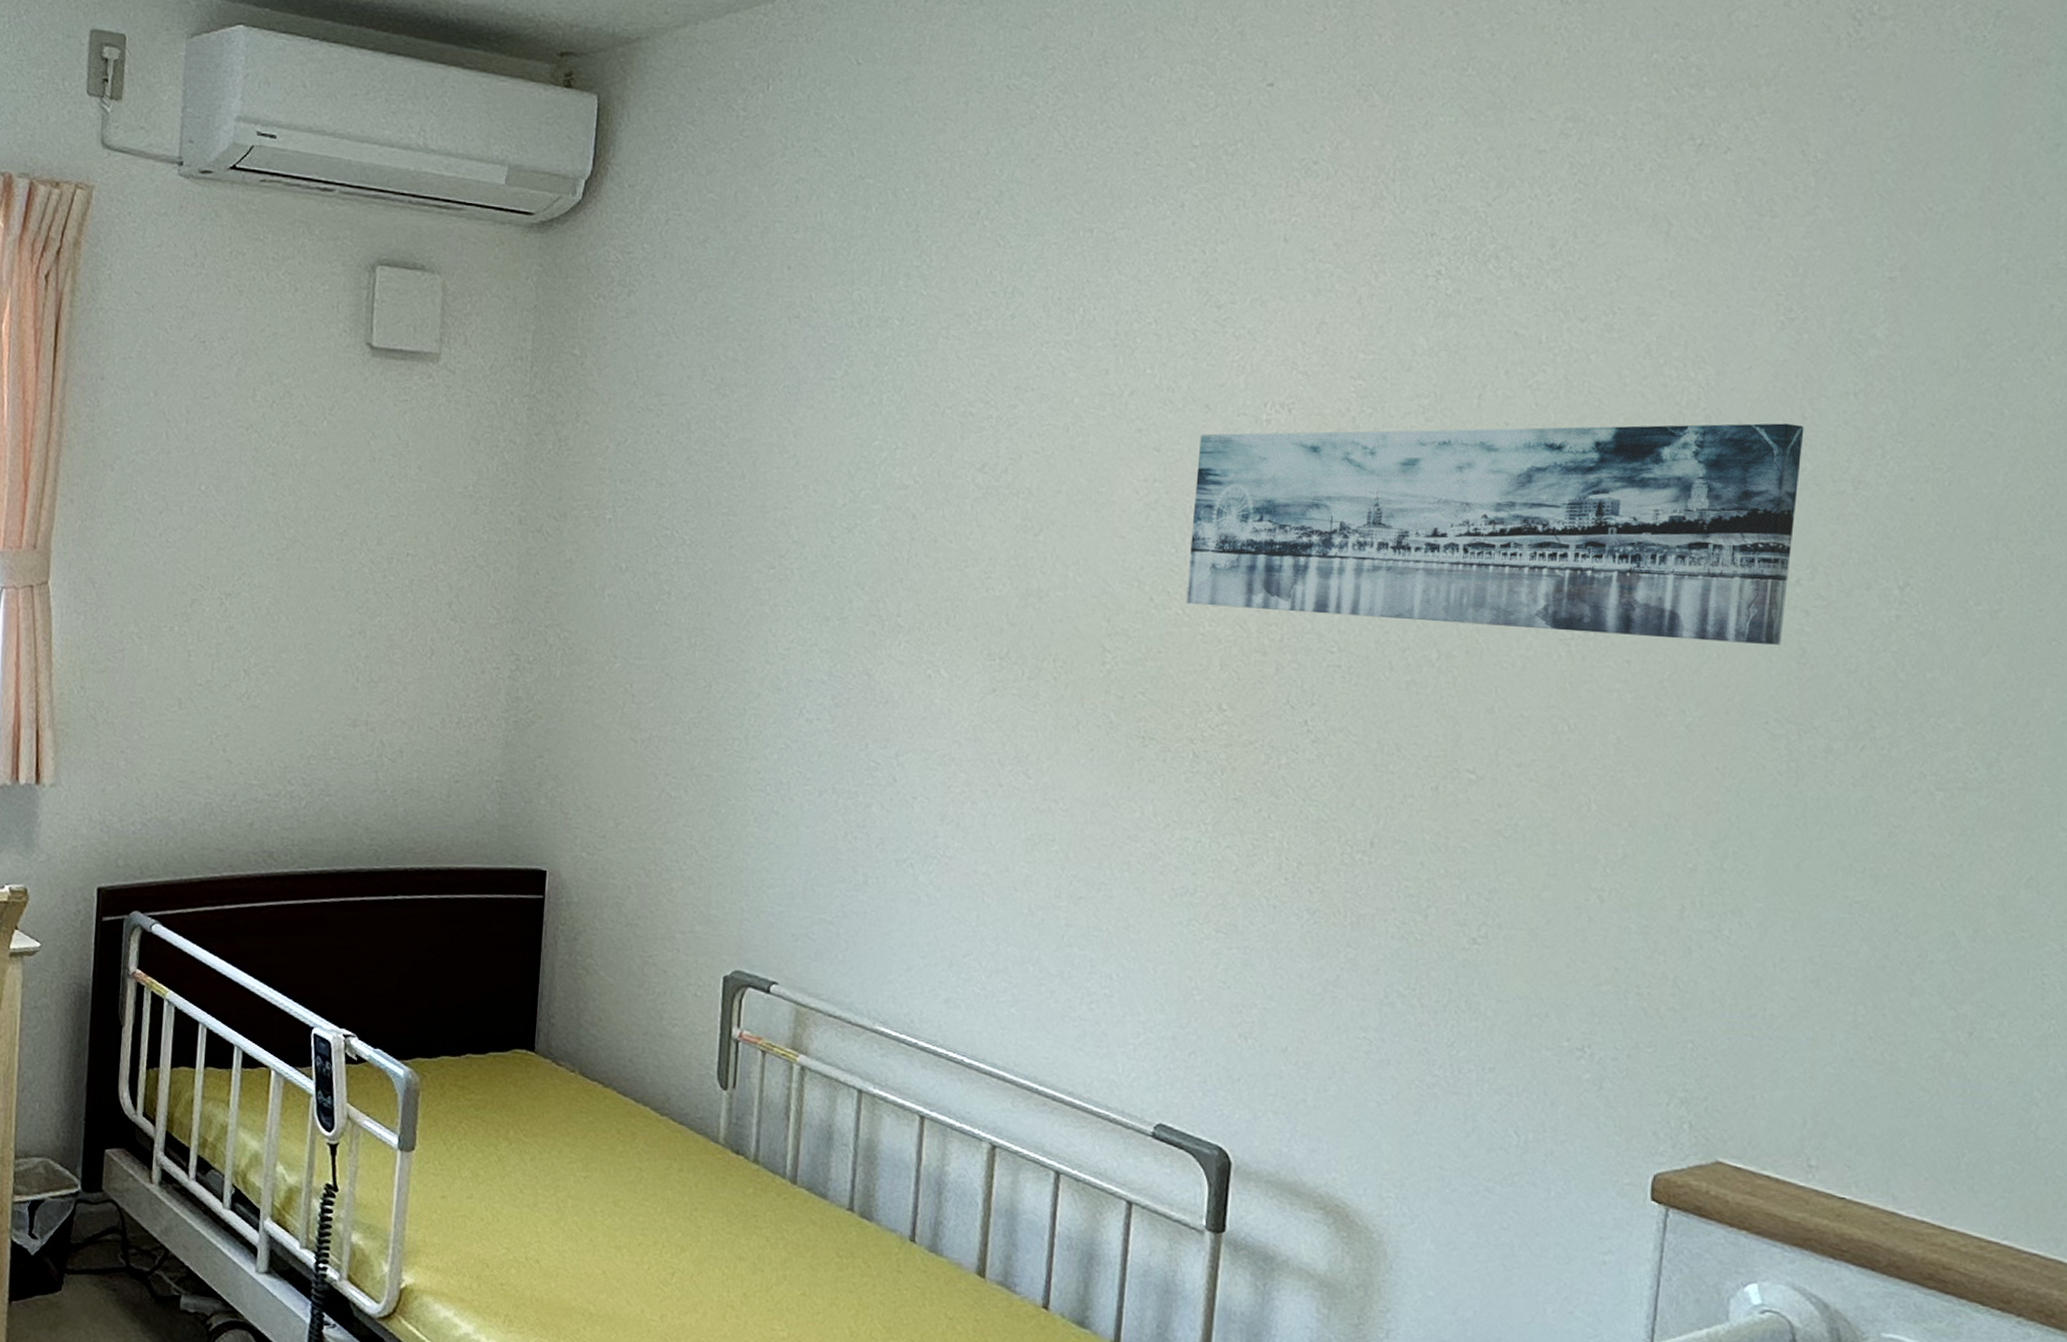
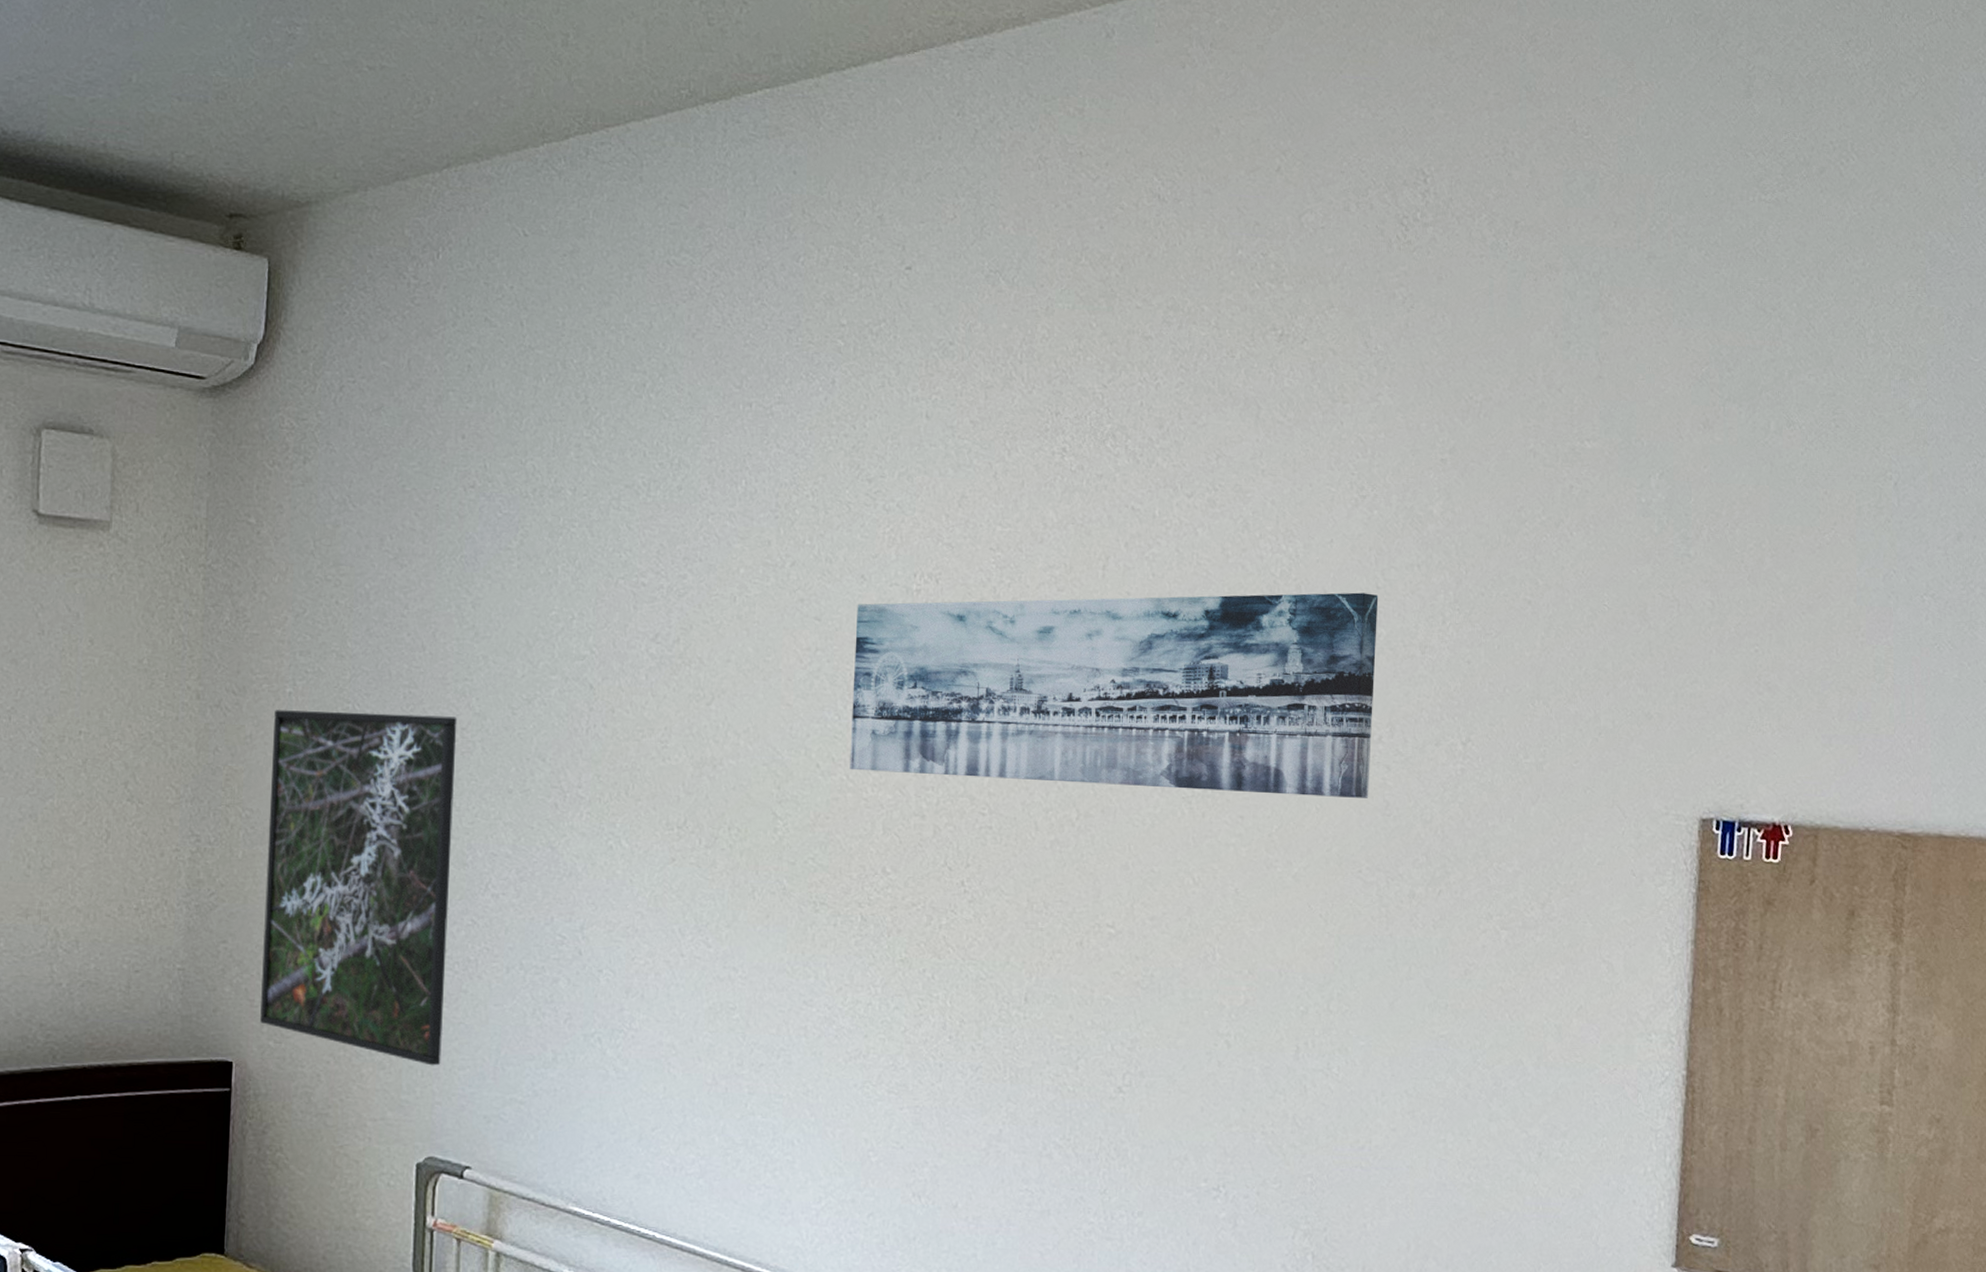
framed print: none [574,535,776,884] -> present [260,710,457,1066]

